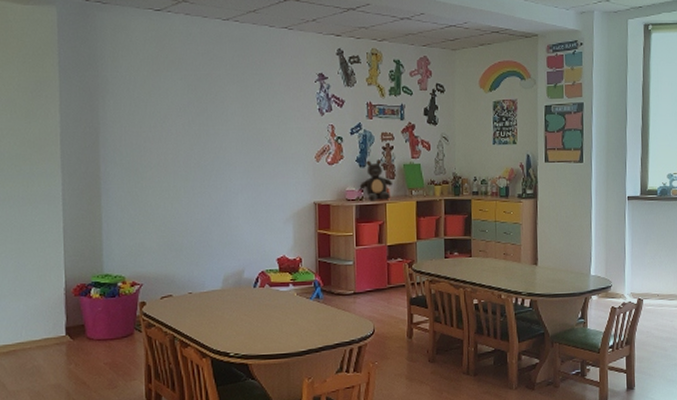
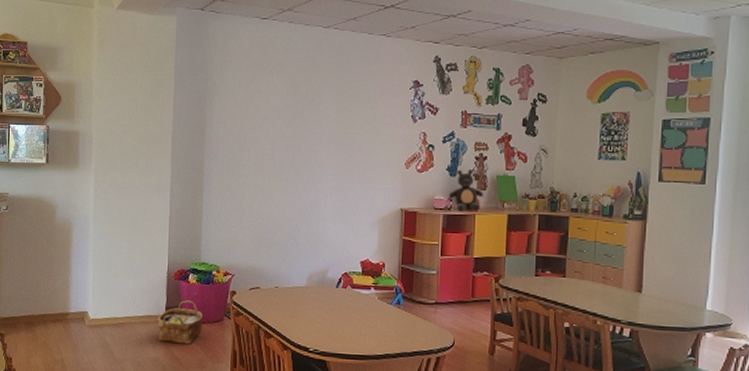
woven basket: none [57,317,110,366] -> present [157,300,203,345]

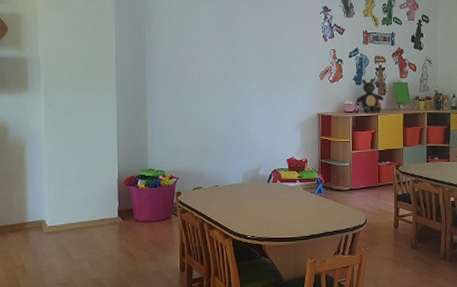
woven basket: present [157,300,203,345] -> none [111,203,152,242]

